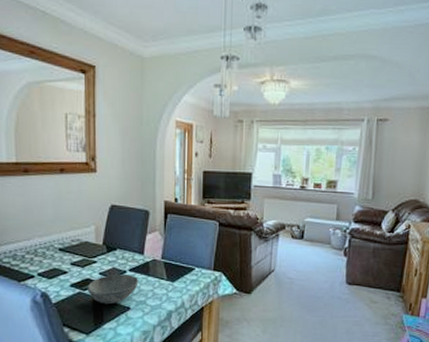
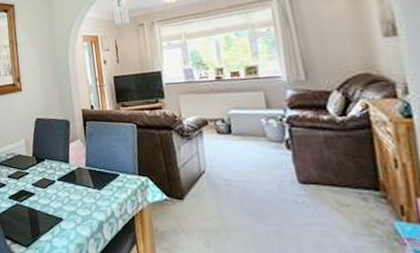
bowl: present [87,274,138,305] -> none [23,184,68,216]

